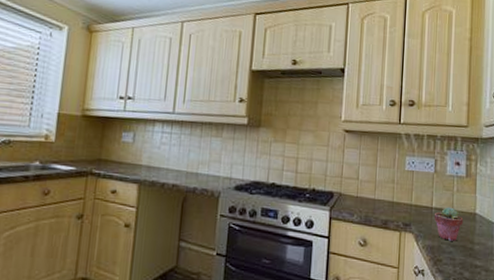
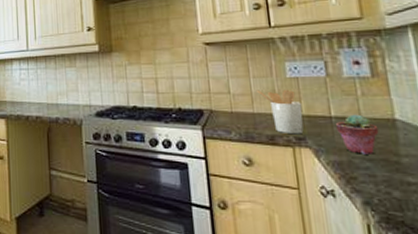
utensil holder: none [380,178,413,221] -> present [257,89,304,135]

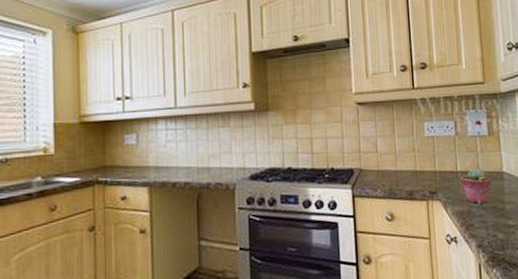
utensil holder: present [257,89,304,135] -> none [400,147,436,189]

